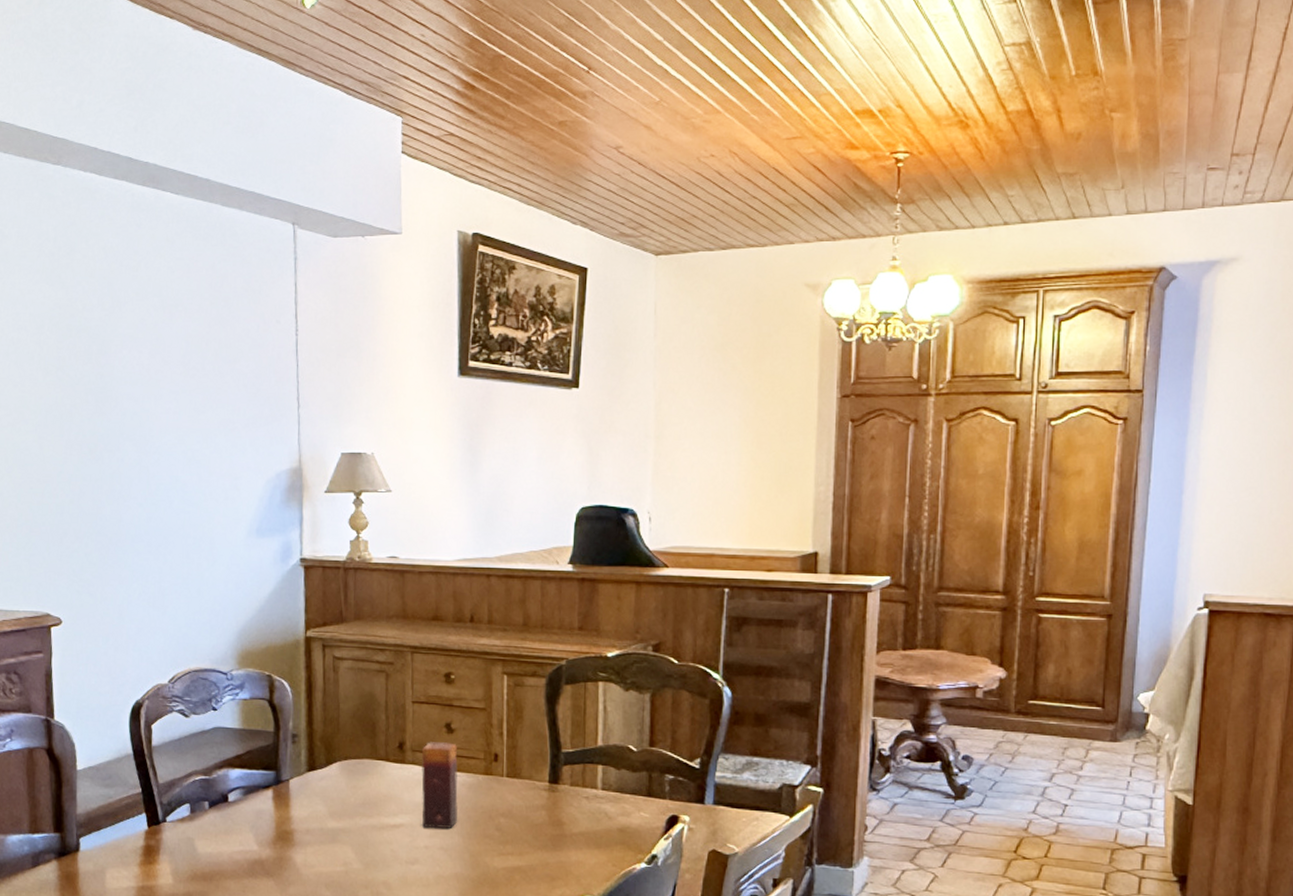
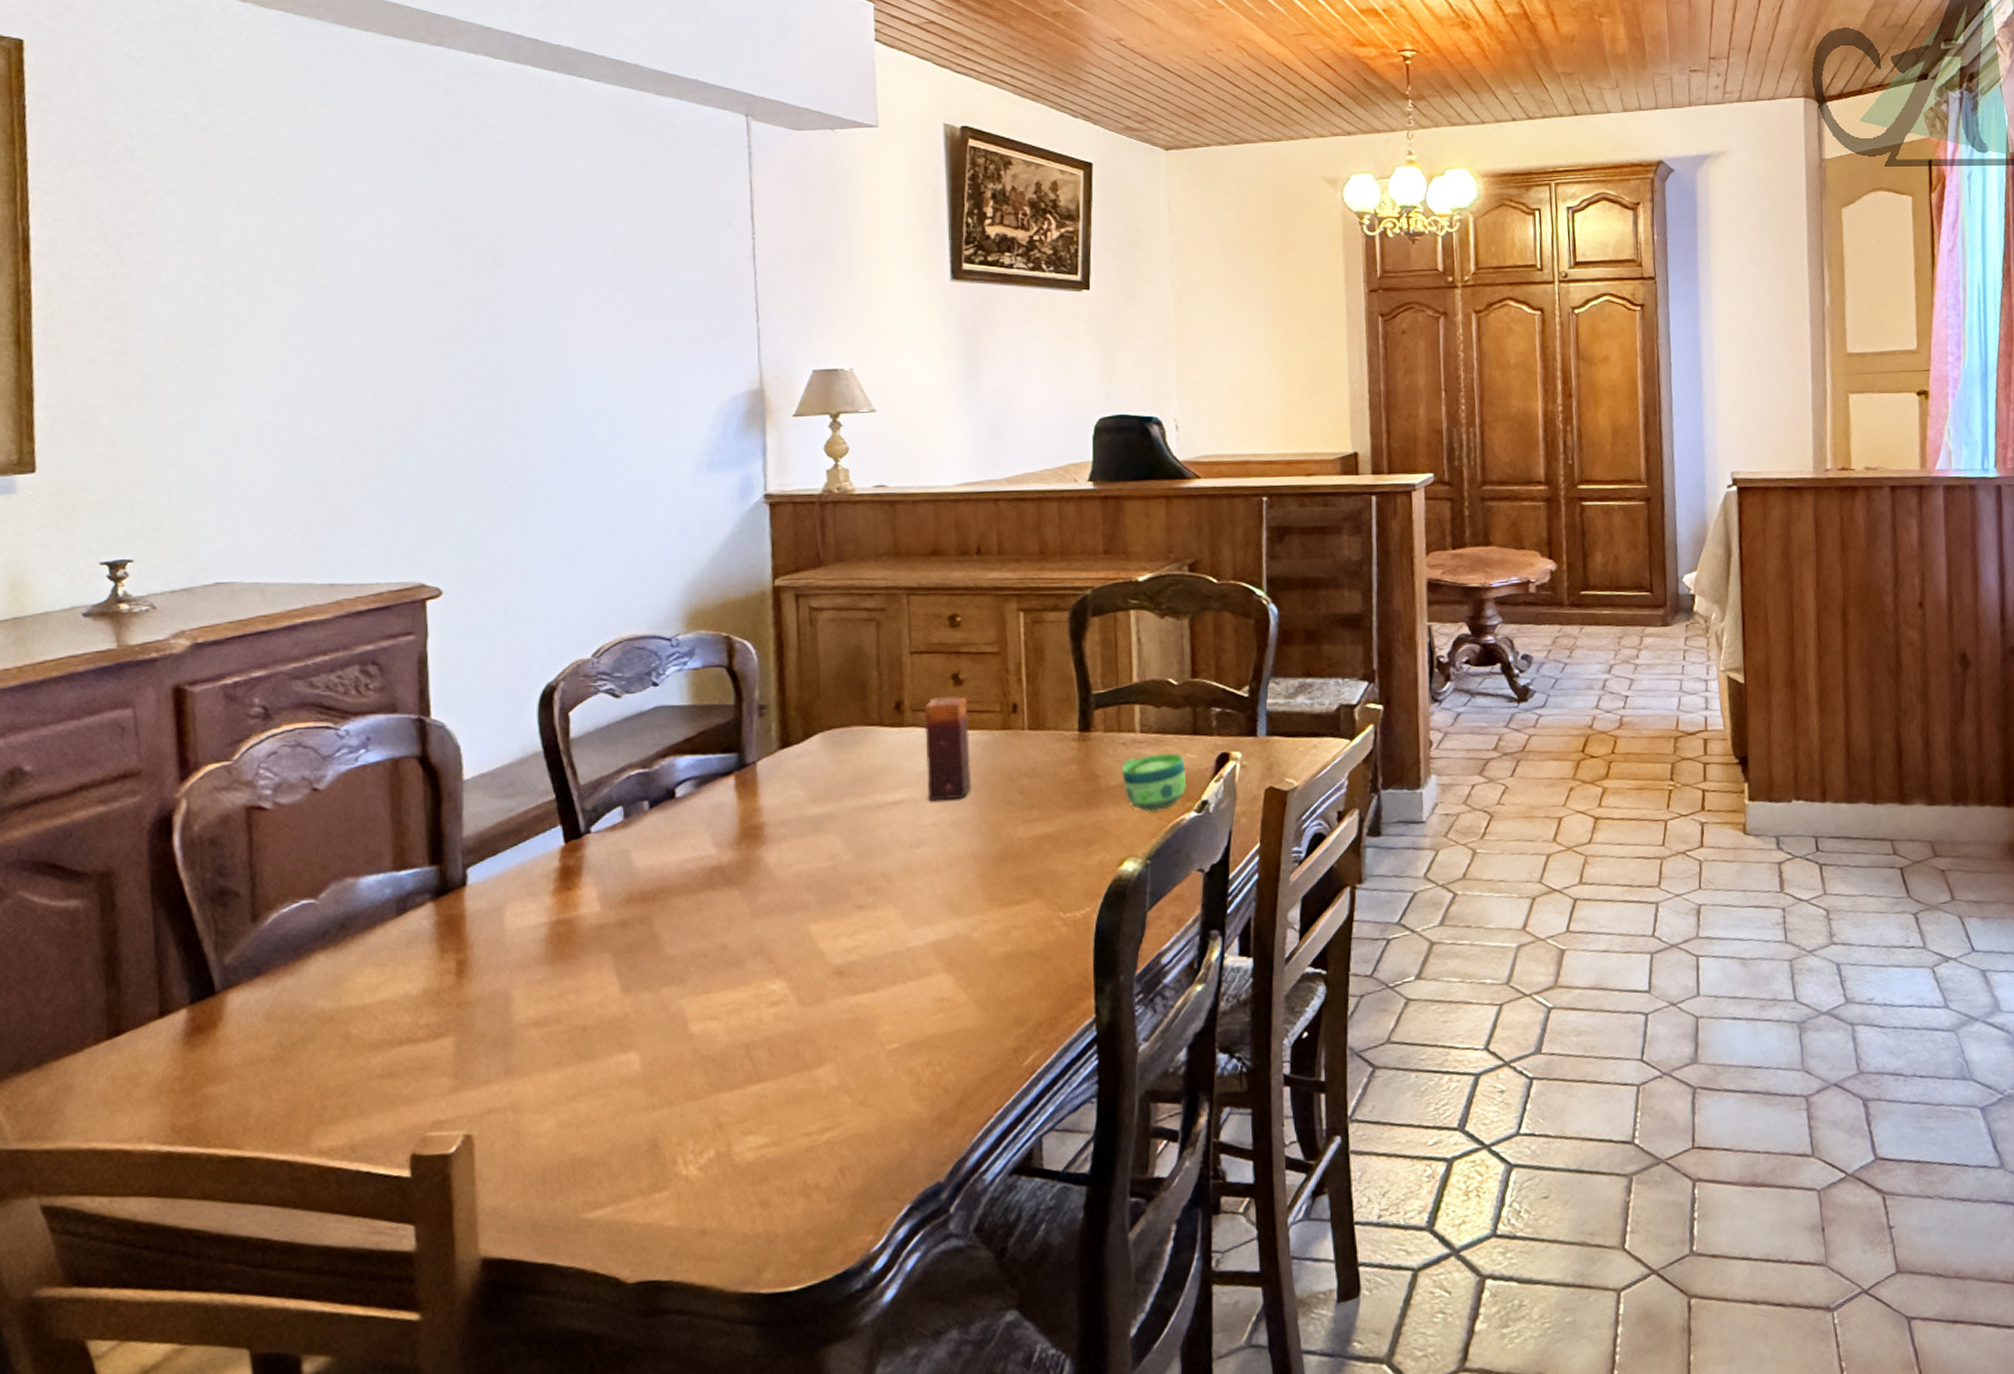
cup: none [584,809,639,860] -> present [1122,752,1186,813]

